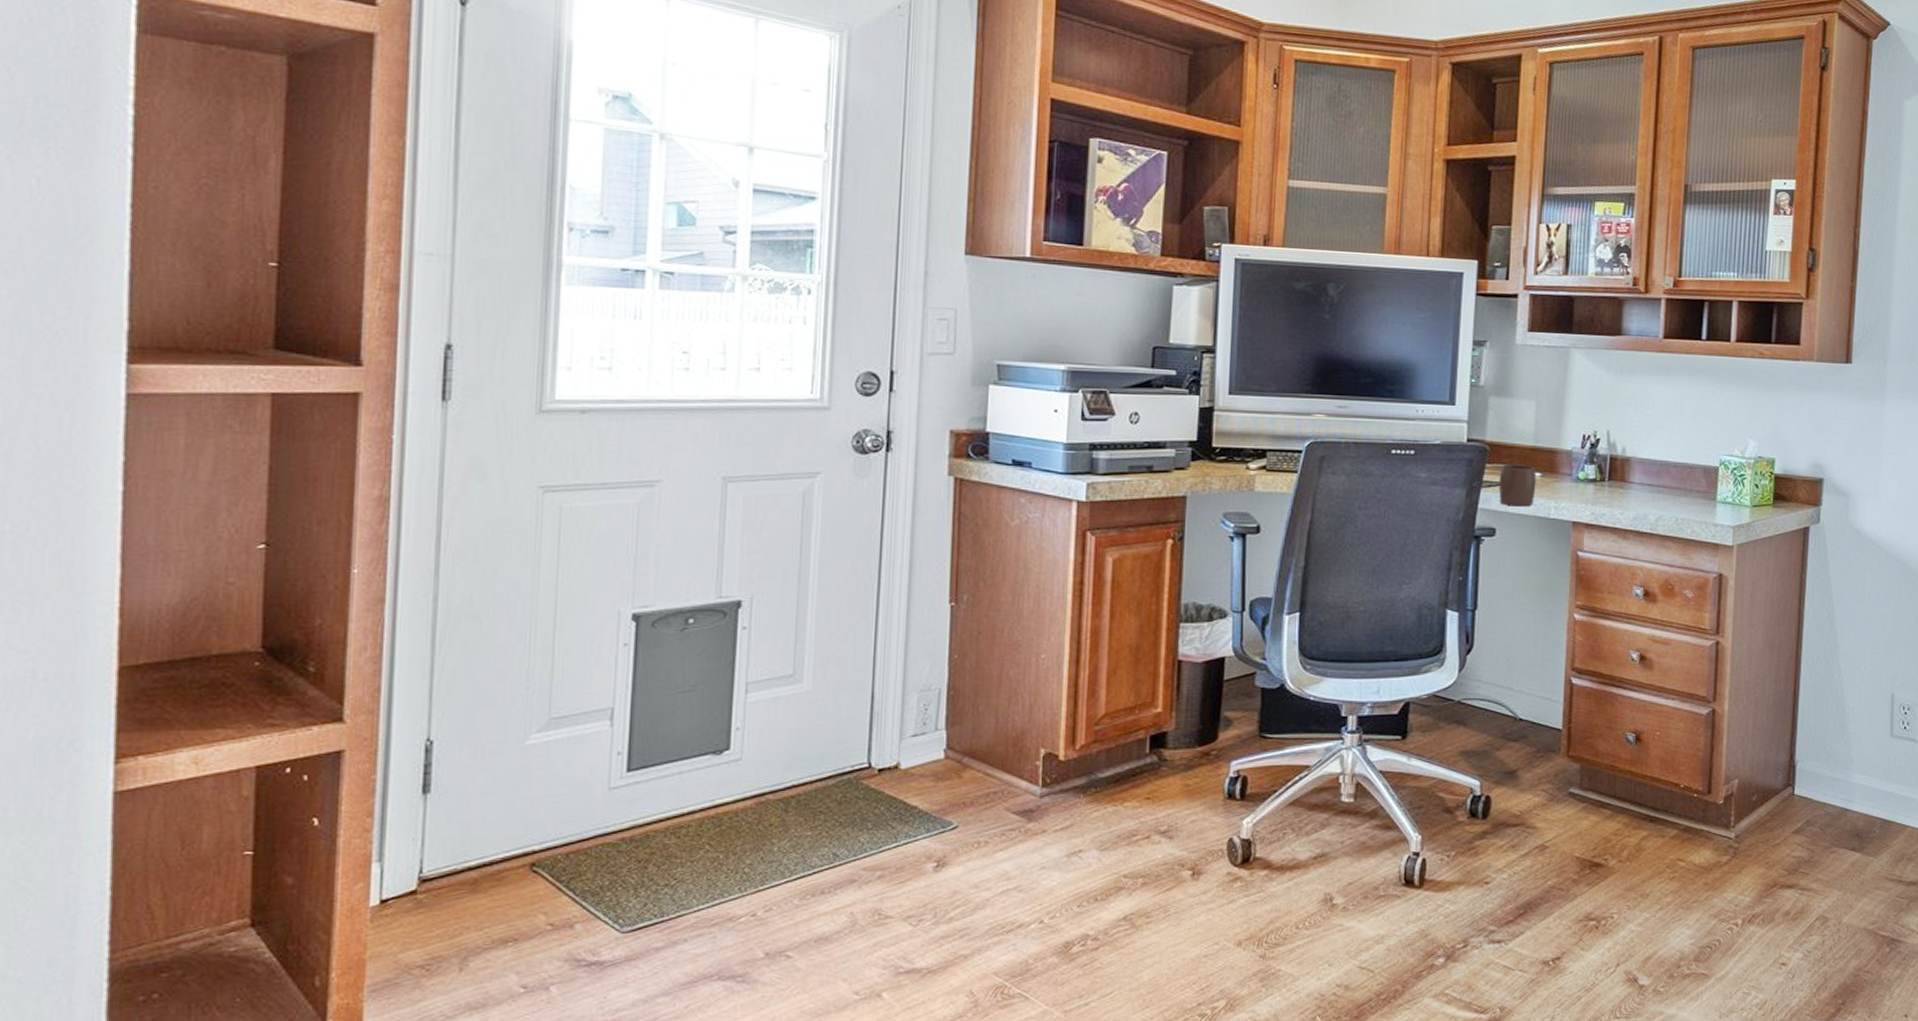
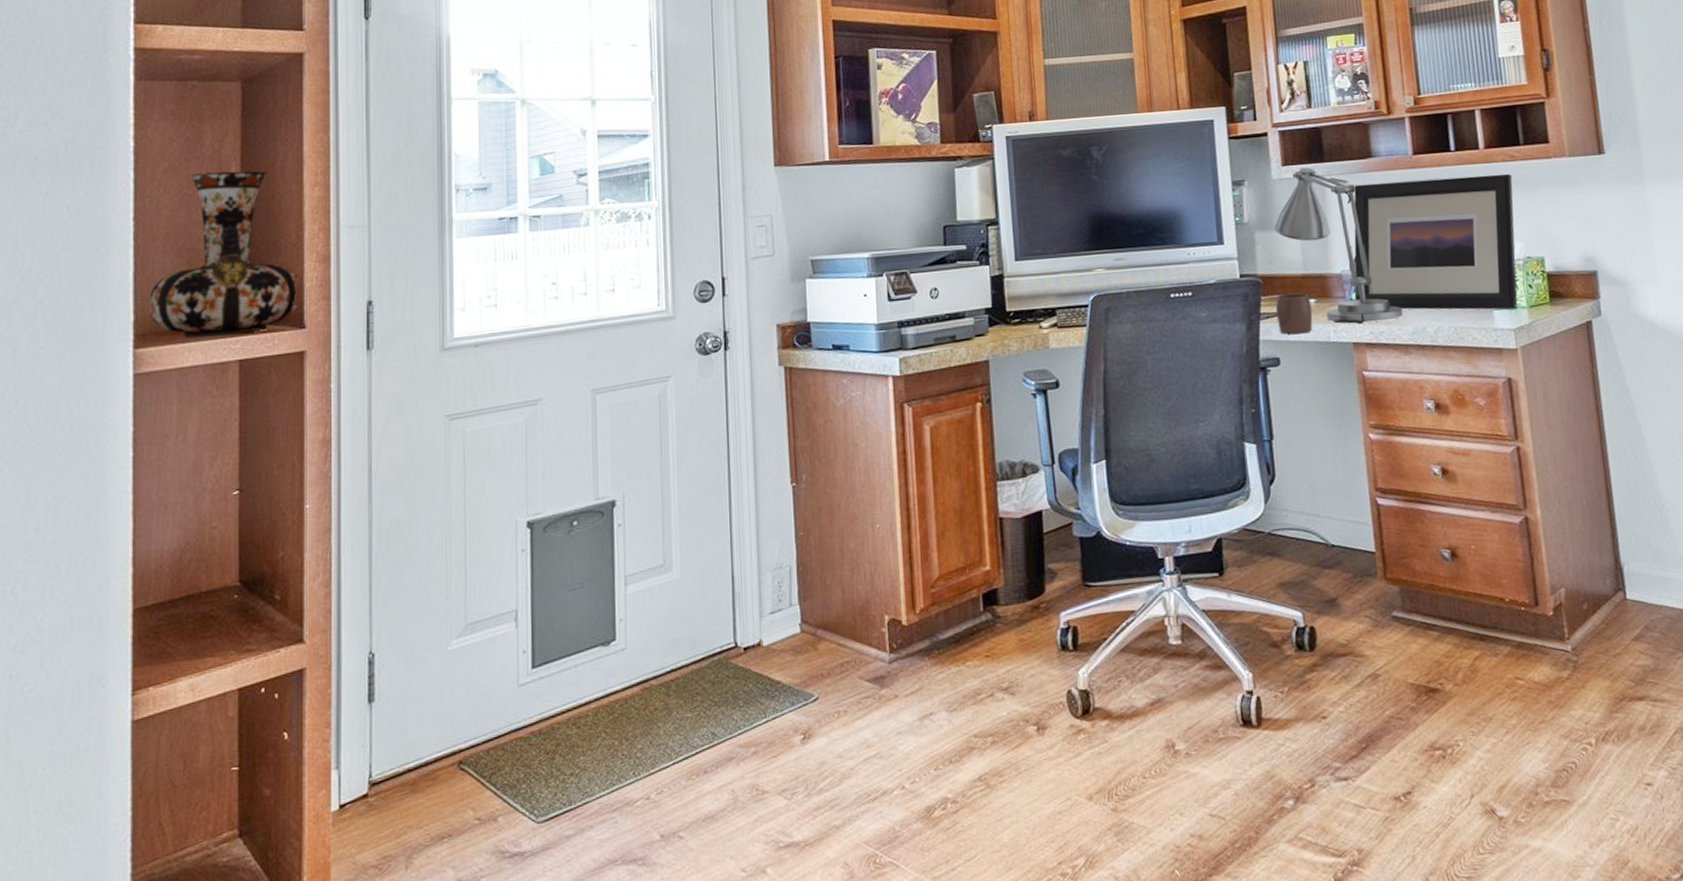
decorative vase: none [149,161,354,362] -> present [148,171,299,338]
desk lamp: none [1511,336,1627,504] -> present [1274,167,1403,325]
picture frame: none [1581,361,1757,508] -> present [1354,174,1518,310]

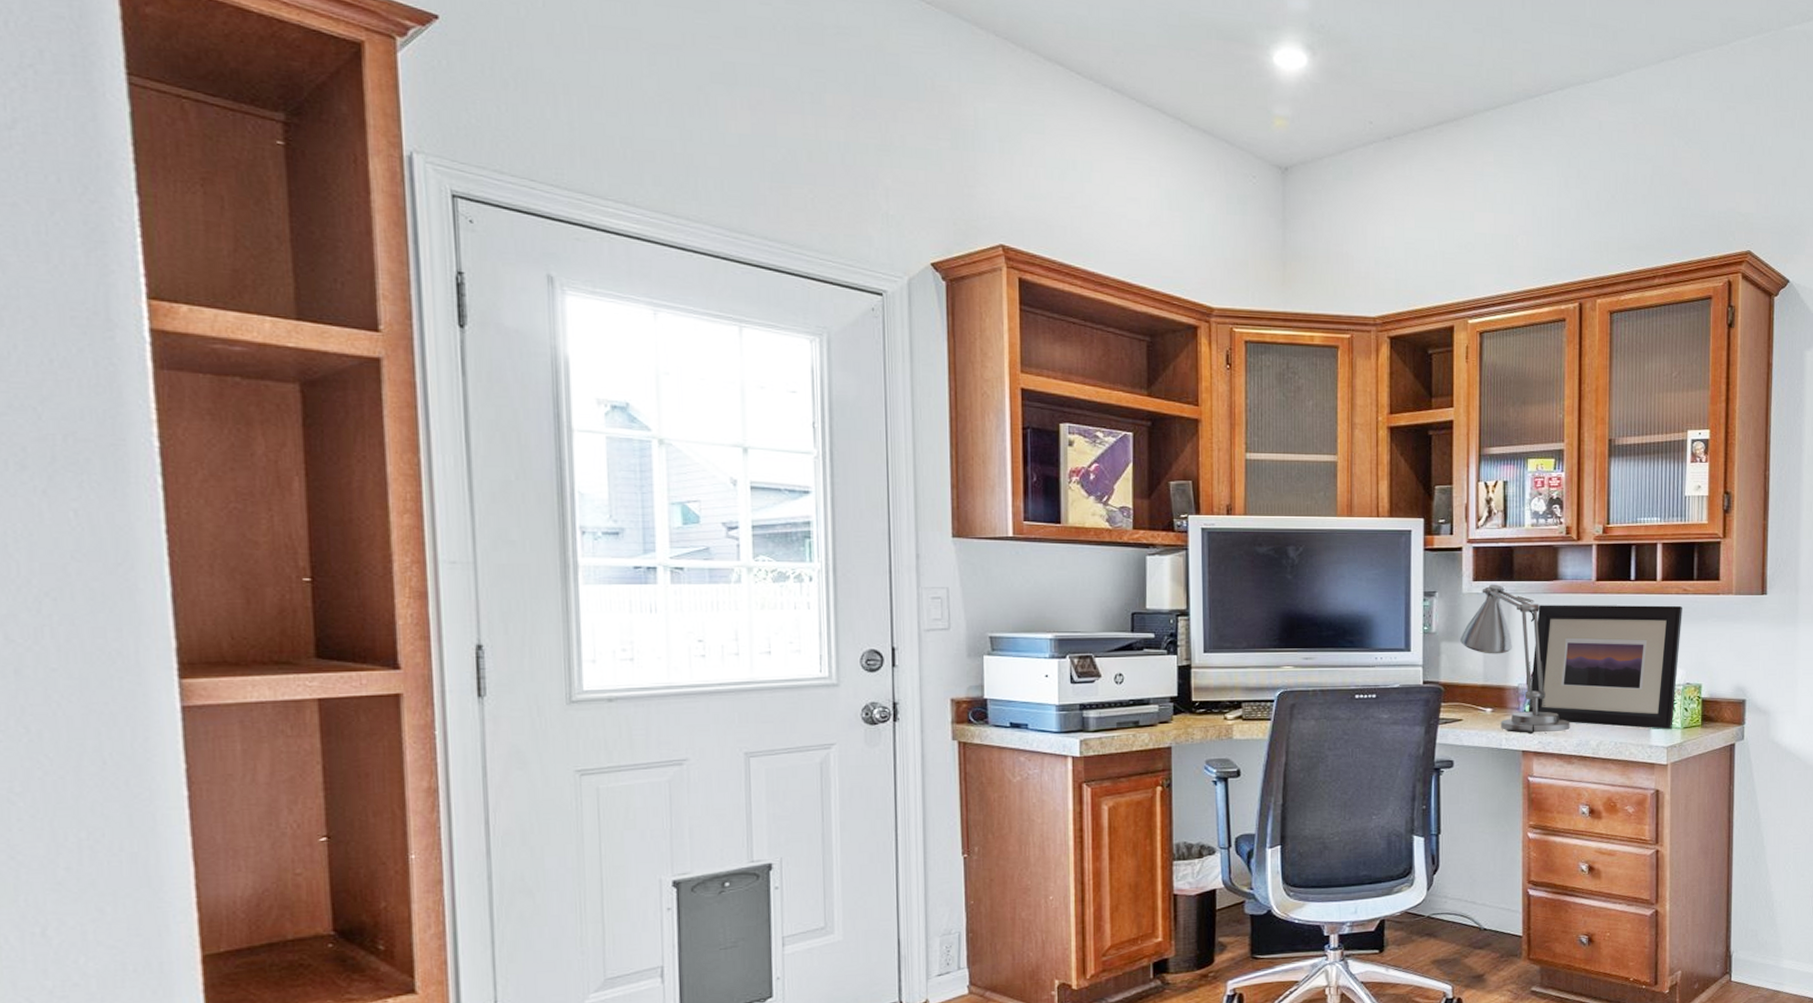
decorative vase: present [148,171,299,338] -> none [194,485,390,671]
mug: present [1275,293,1313,335] -> none [1454,702,1488,740]

